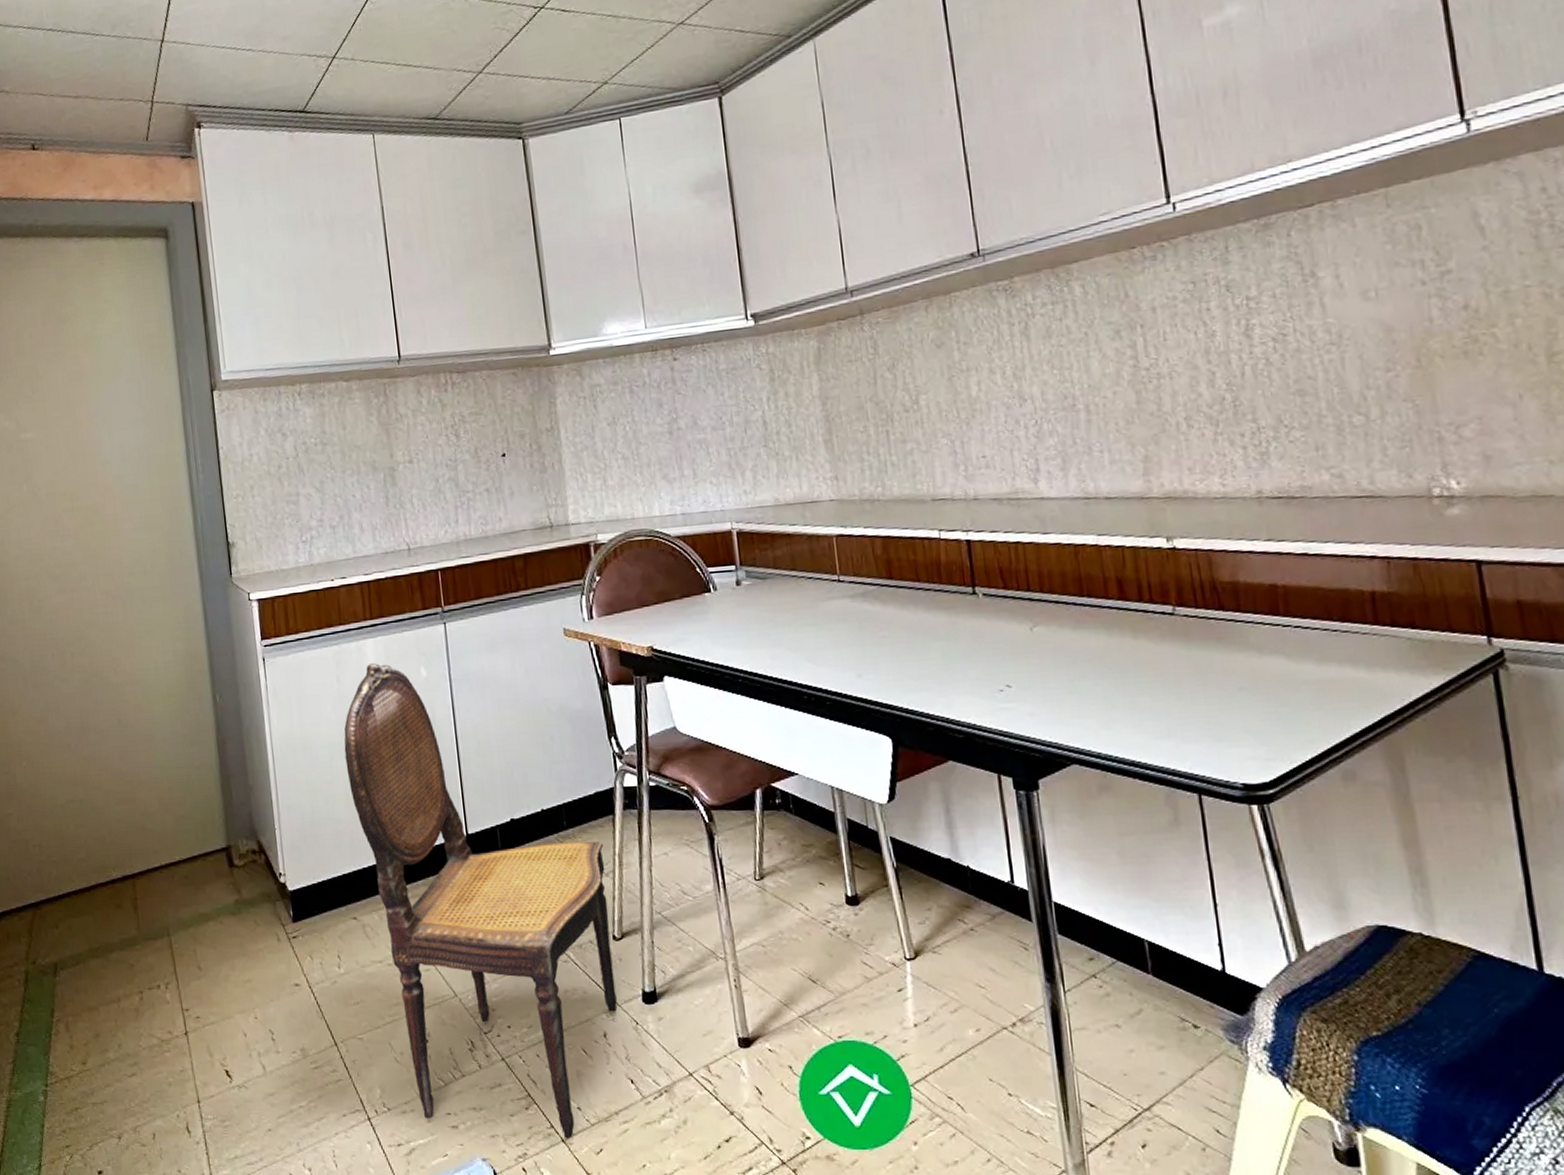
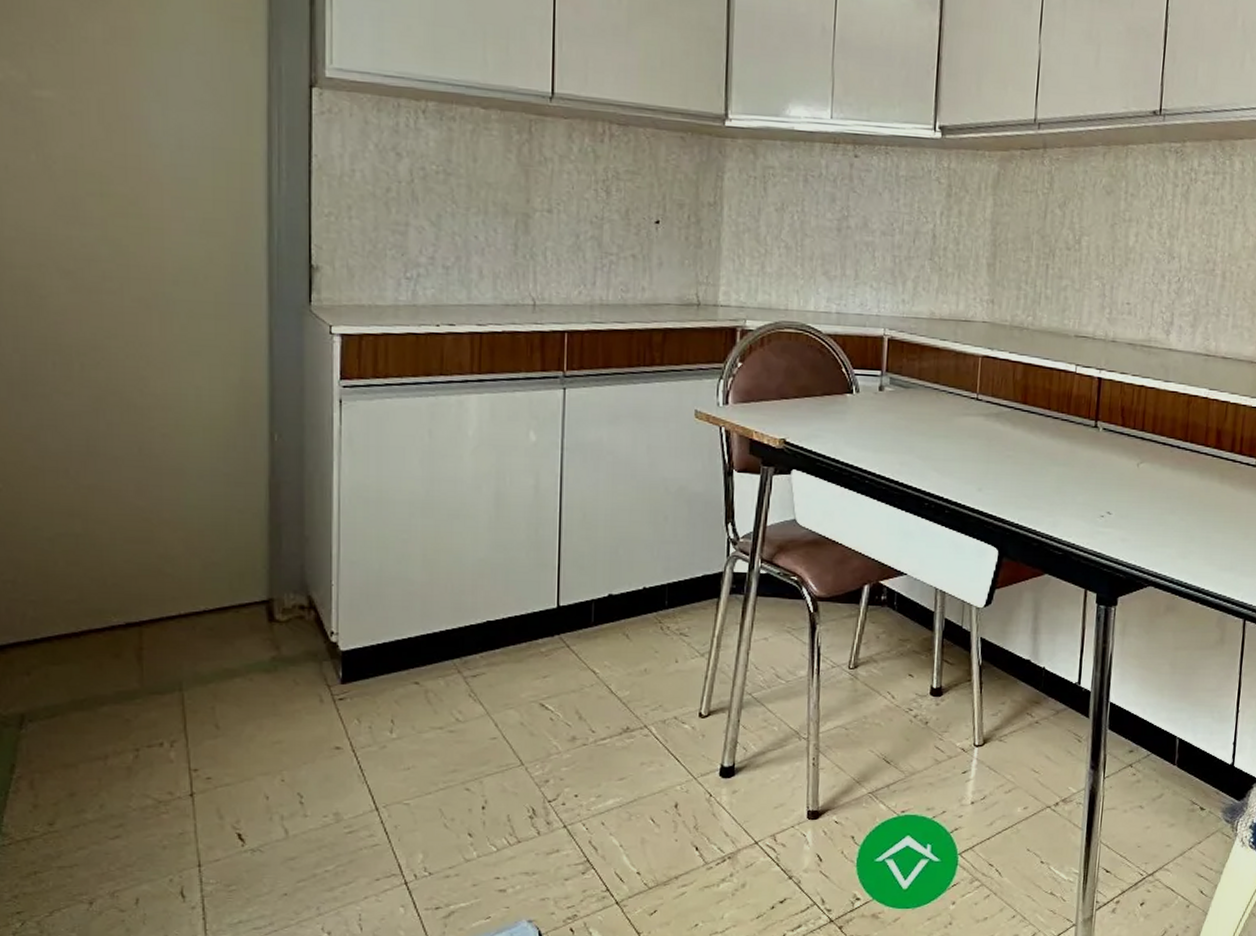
dining chair: present [344,662,617,1140] -> none [427,419,704,902]

